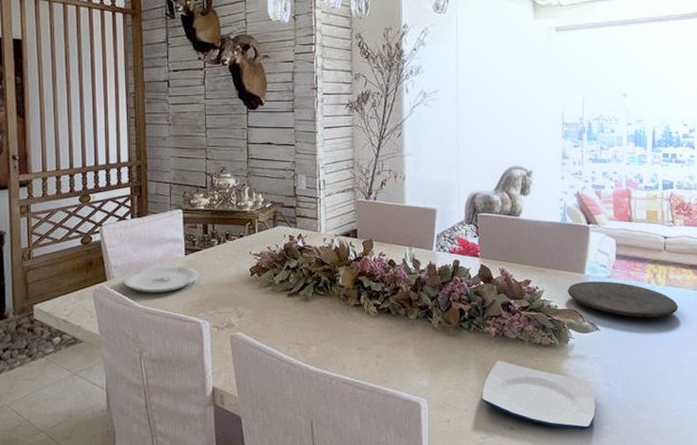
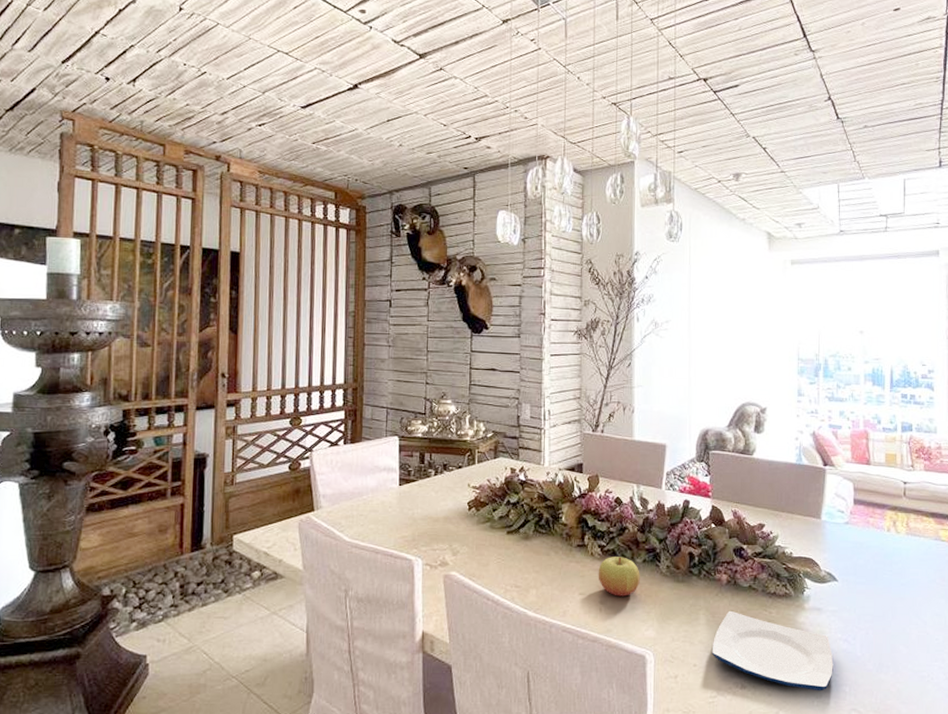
plate: present [123,265,199,293] -> none [332,496,414,526]
apple: none [374,314,414,350] -> present [598,557,640,597]
plate: present [568,281,679,317] -> none [803,527,920,568]

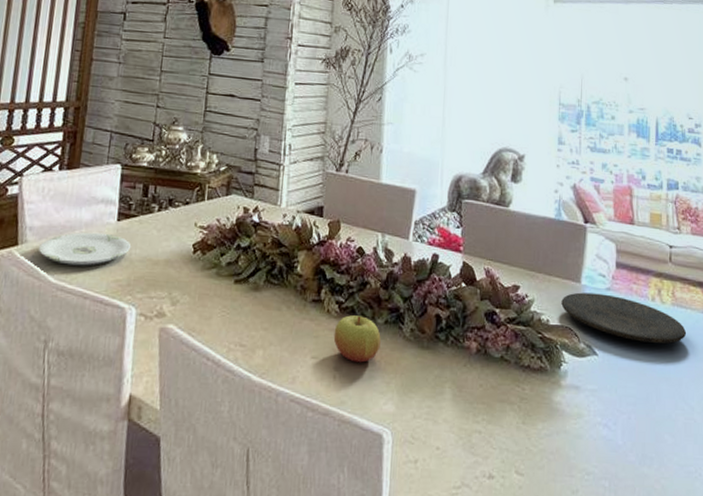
plate: none [332,496,414,526] -> present [38,232,132,266]
plate: present [711,610,834,691] -> none [457,384,592,485]
plate: none [803,527,920,568] -> present [561,292,687,344]

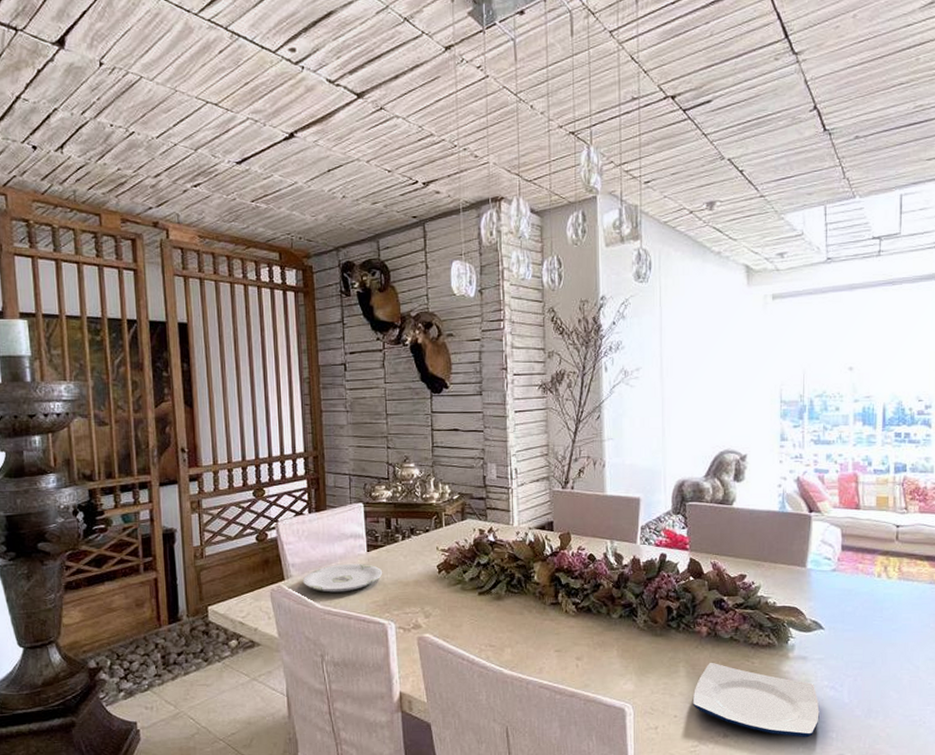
apple: present [333,315,381,363] -> none [573,613,617,652]
plate: none [457,384,592,485] -> present [692,662,820,738]
plate: present [561,292,687,344] -> none [787,575,913,614]

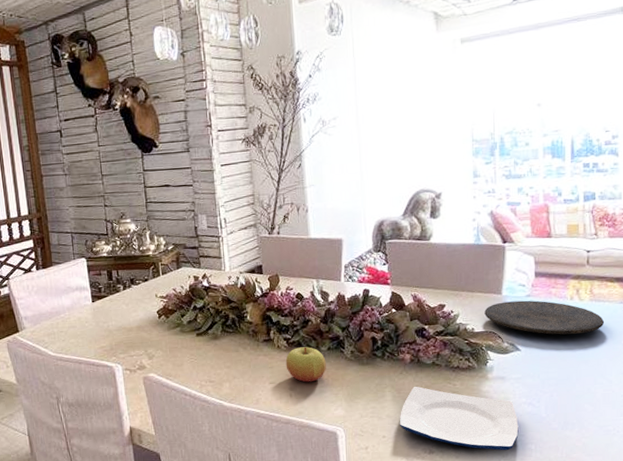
plate: present [302,563,383,593] -> none [35,313,108,341]
apple: none [573,613,617,652] -> present [285,347,326,383]
plate: none [787,575,913,614] -> present [484,300,605,335]

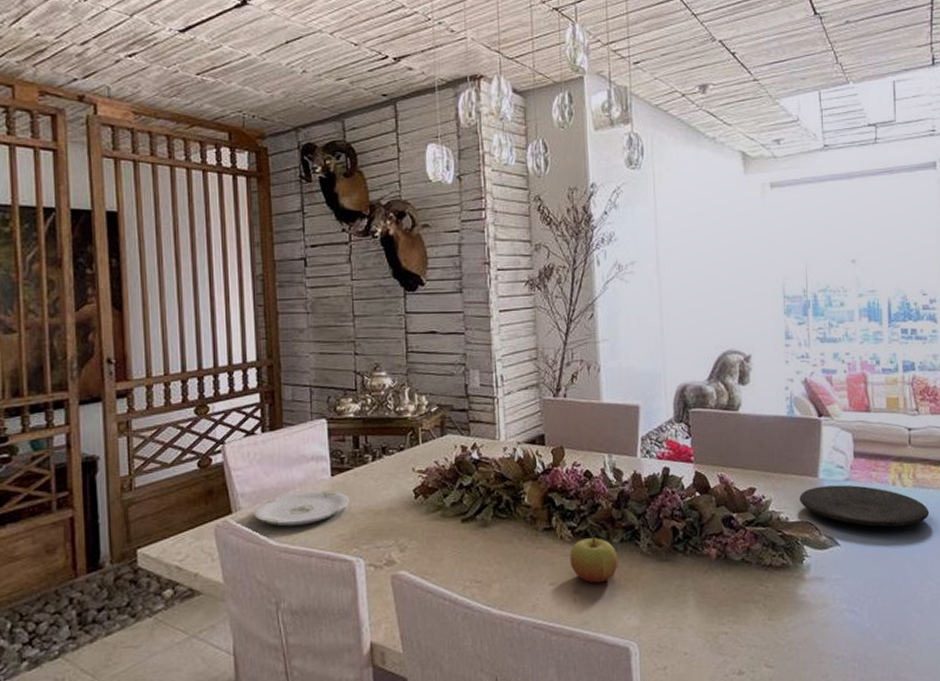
plate: none [35,313,108,341] -> present [253,490,350,527]
plate: present [399,386,519,451] -> none [703,588,840,670]

